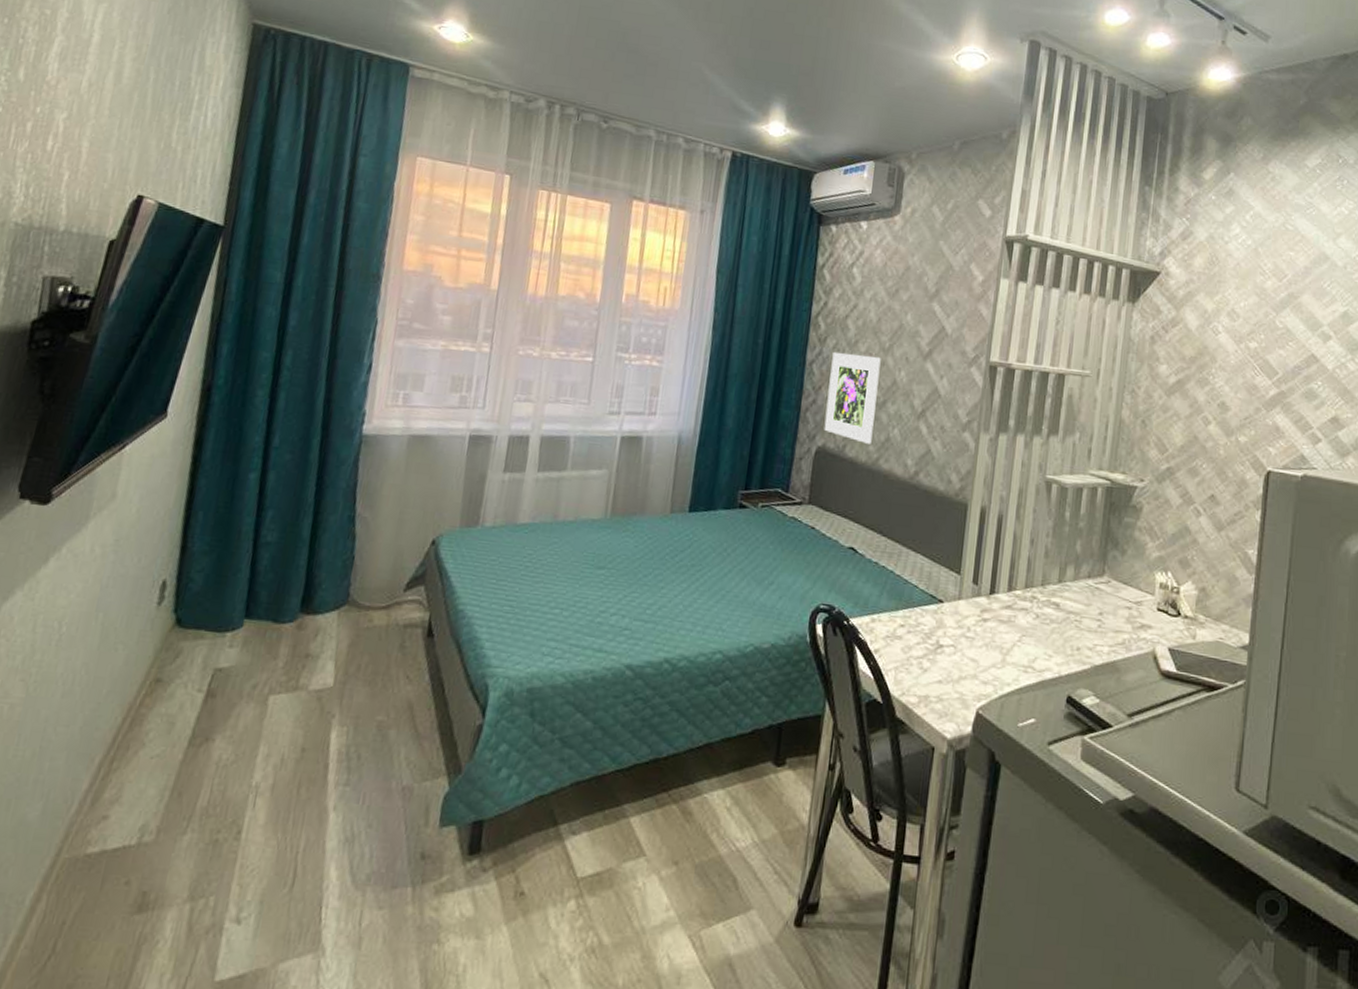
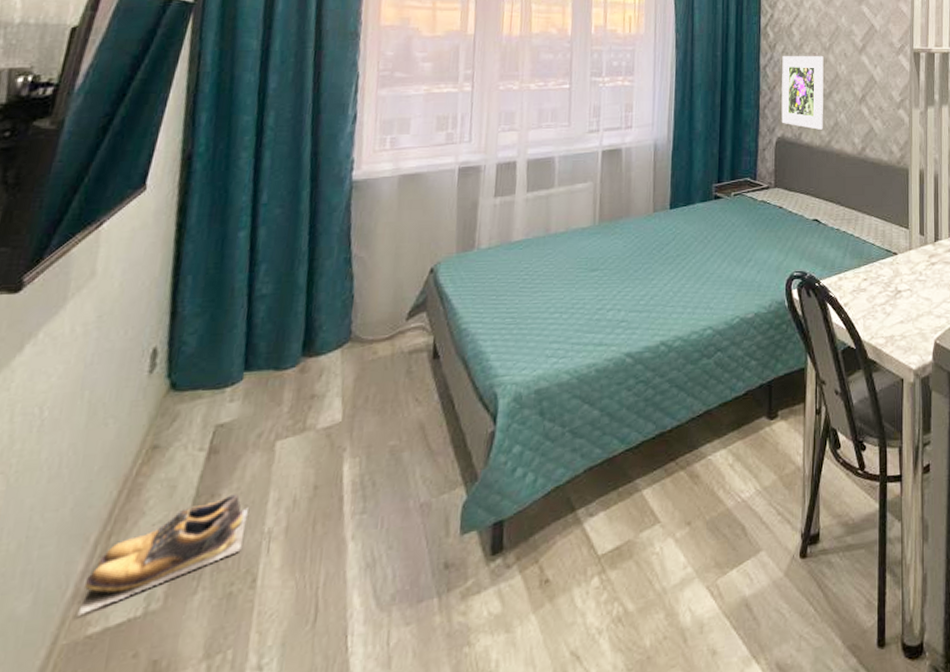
shoes: none [79,741,239,834] -> present [77,494,248,616]

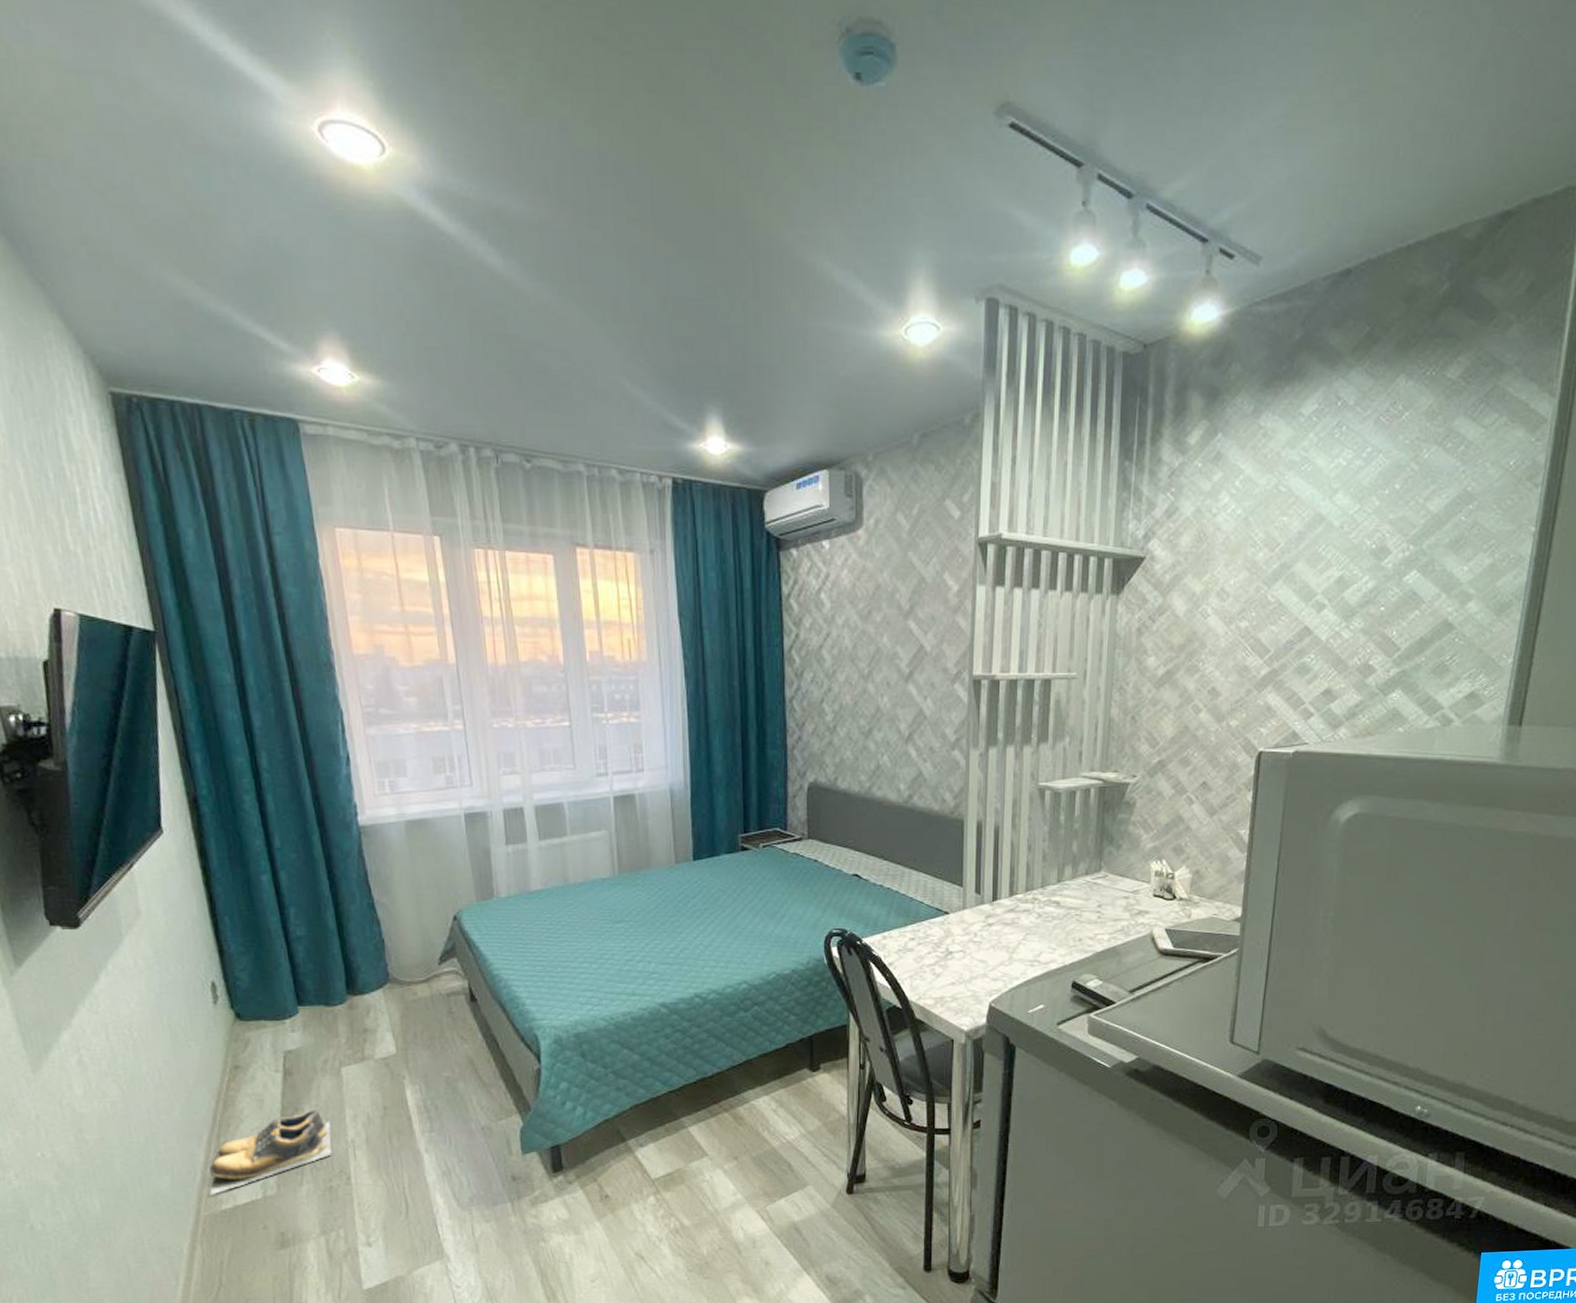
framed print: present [781,55,824,130] -> none [812,684,862,774]

